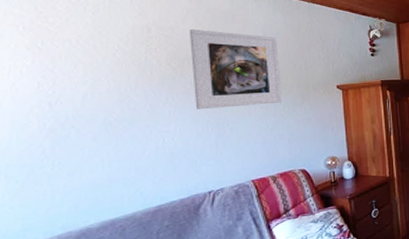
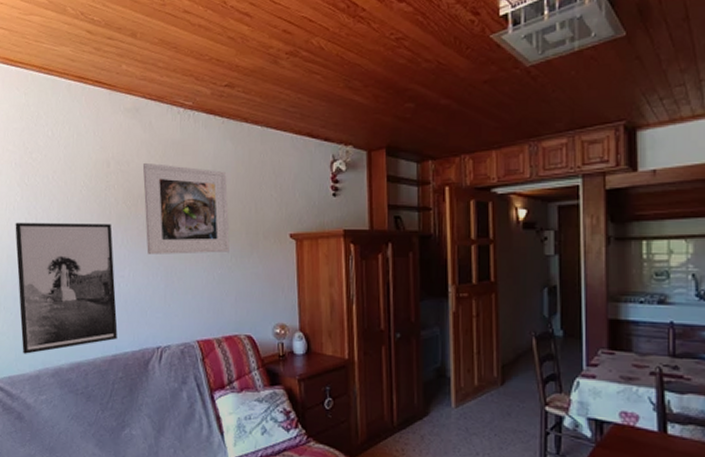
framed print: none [22,84,162,222] -> present [15,222,118,354]

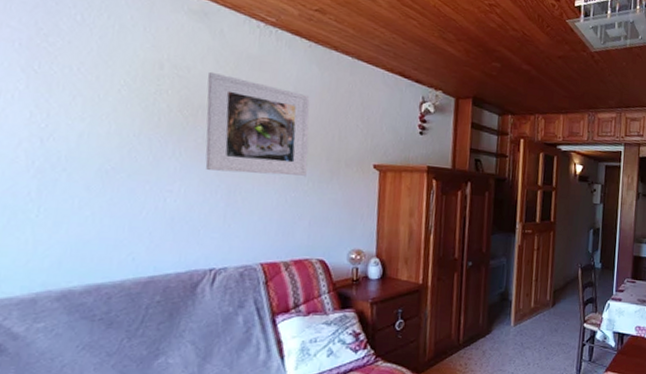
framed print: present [15,222,118,354] -> none [10,114,161,274]

